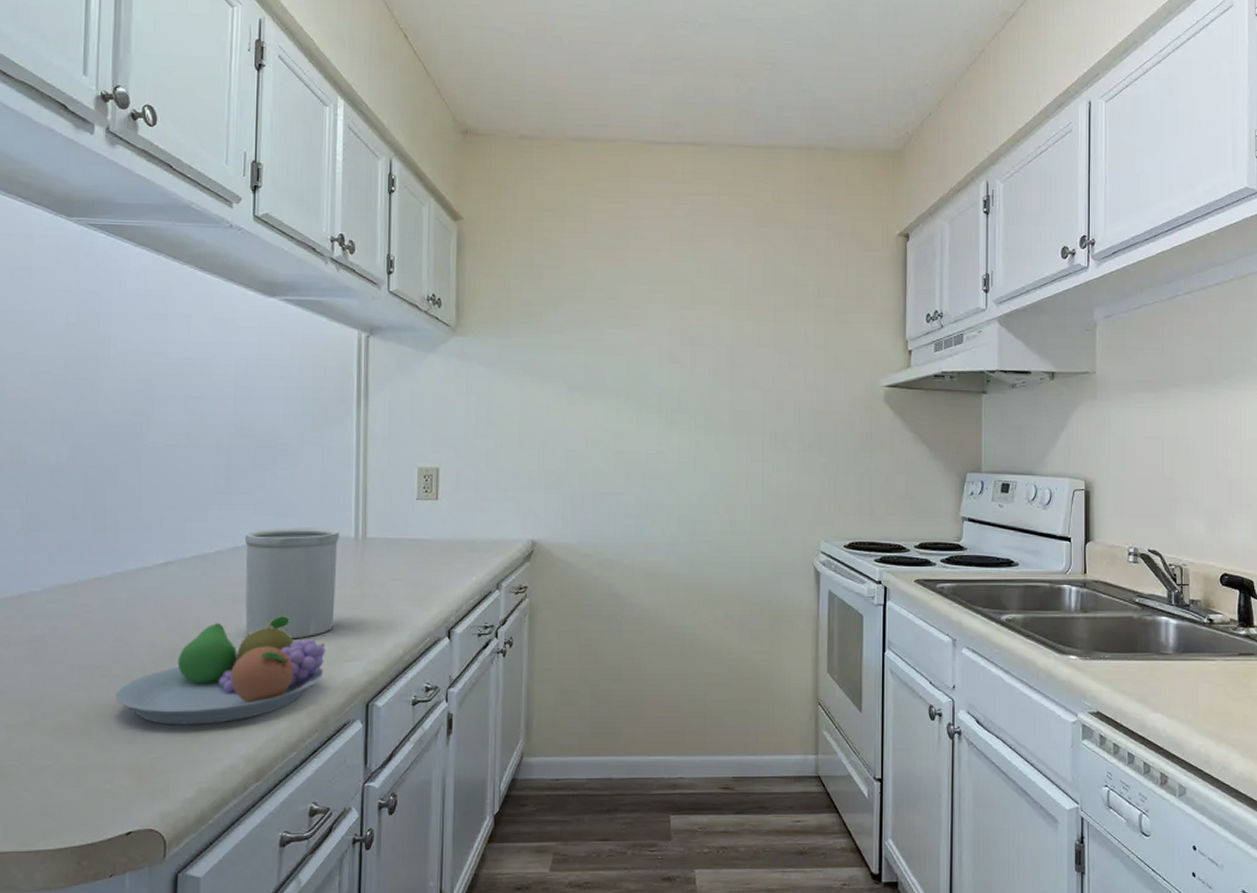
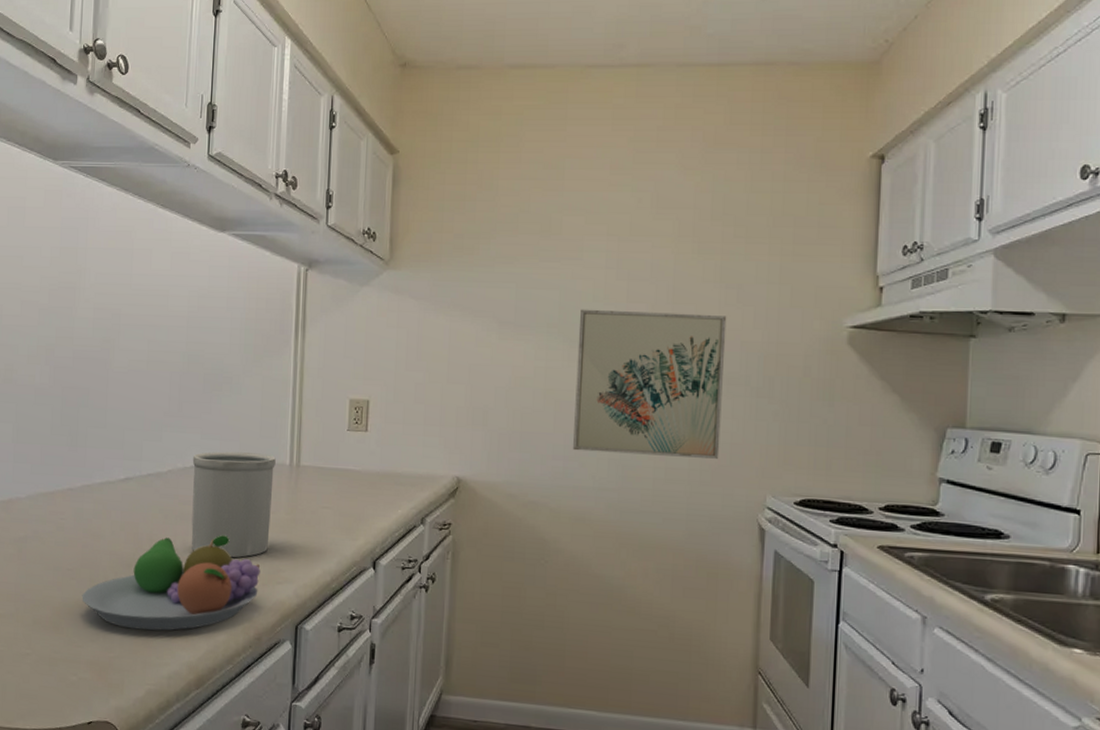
wall art: none [643,373,781,510] -> present [572,309,727,459]

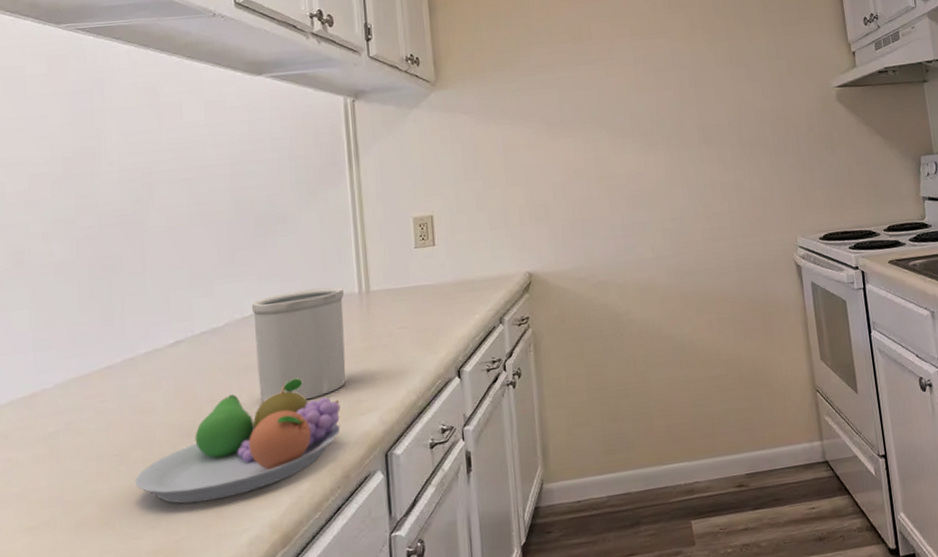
wall art: present [572,309,727,459] -> none [618,91,754,228]

